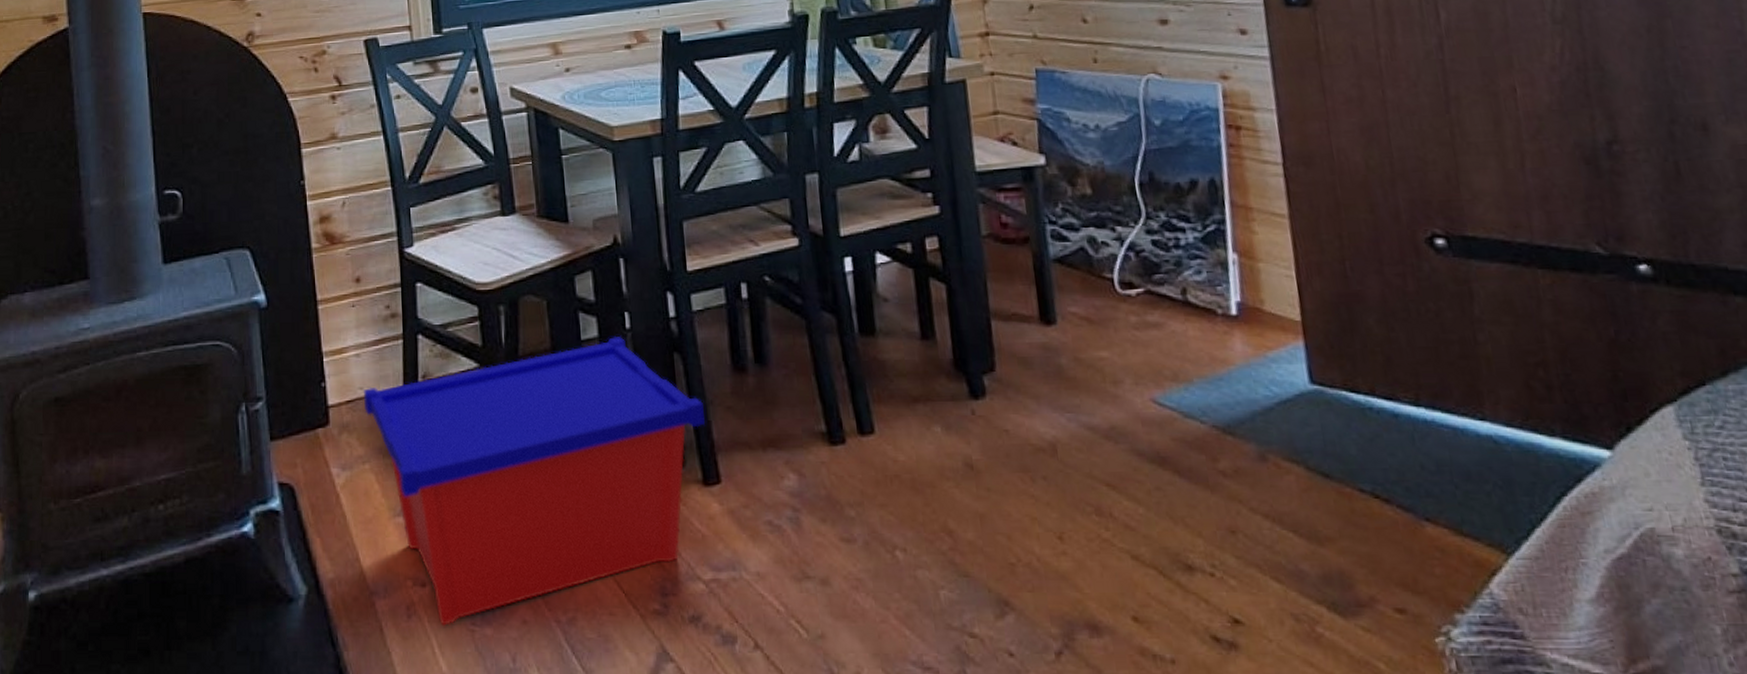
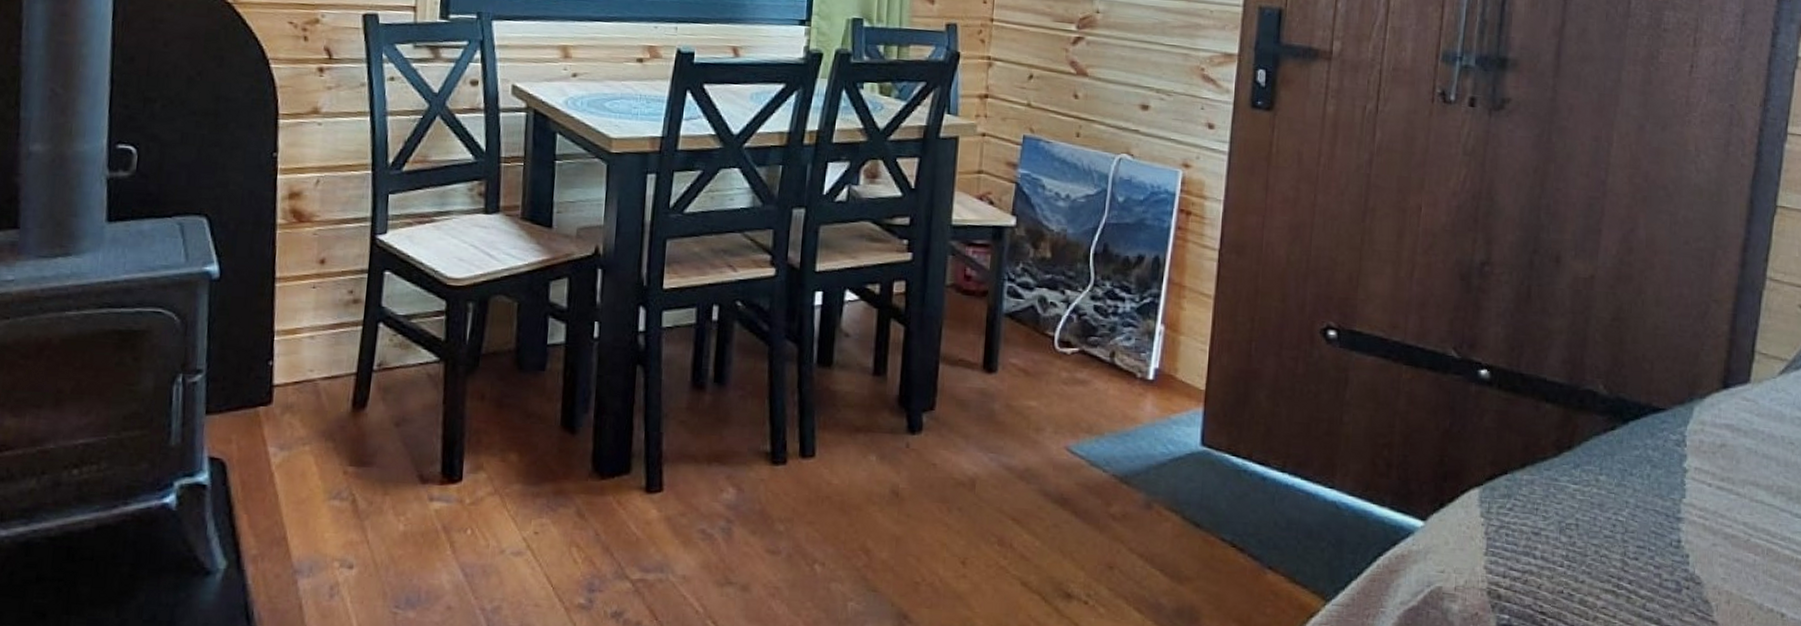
storage bin: present [363,337,705,627] -> none [312,344,658,608]

